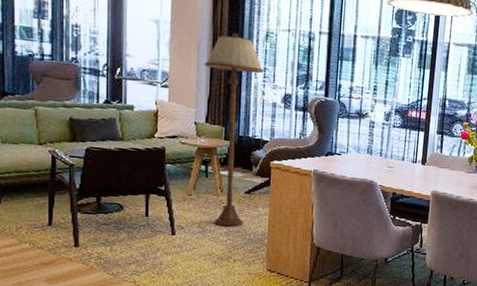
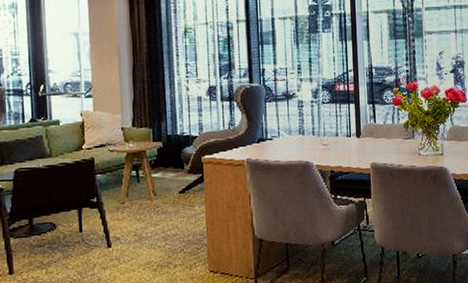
floor lamp: present [205,33,264,226] -> none [127,34,186,231]

